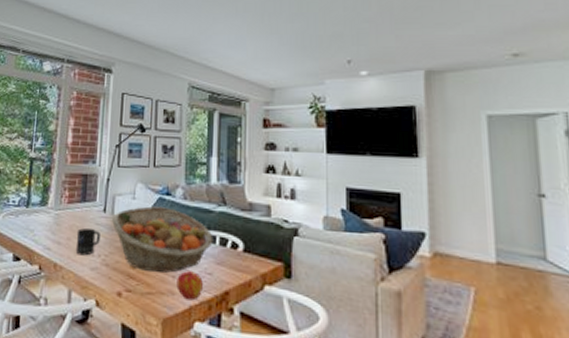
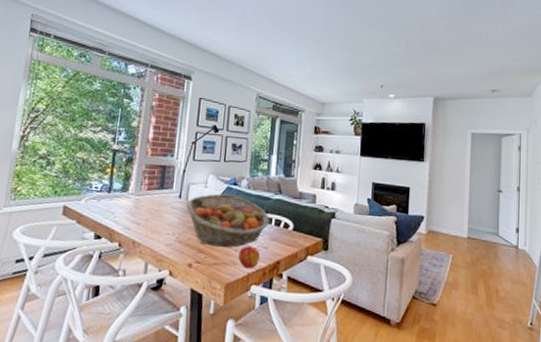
mug: present [75,228,100,256] -> none [152,211,175,234]

